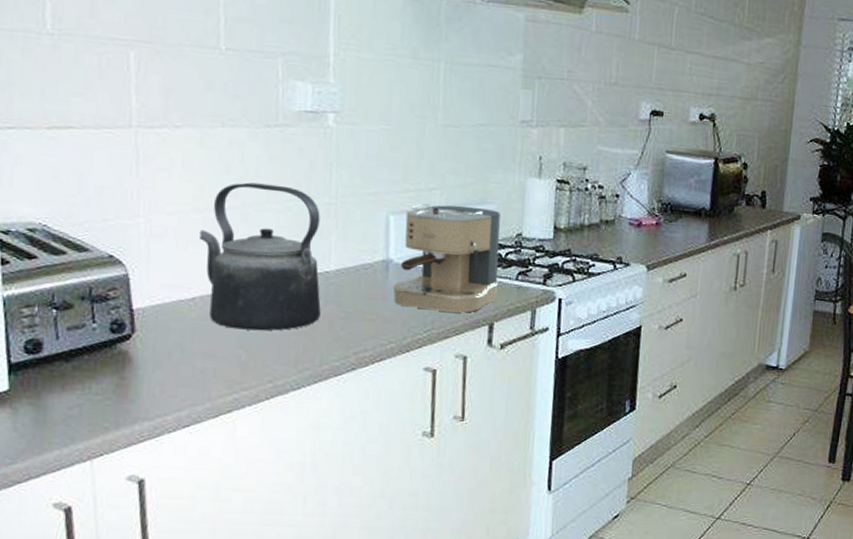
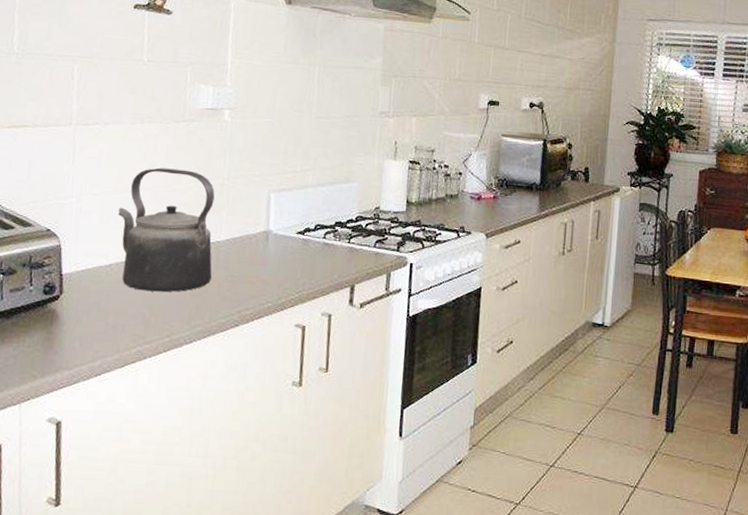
coffee maker: present [393,203,501,313] -> none [271,182,362,276]

